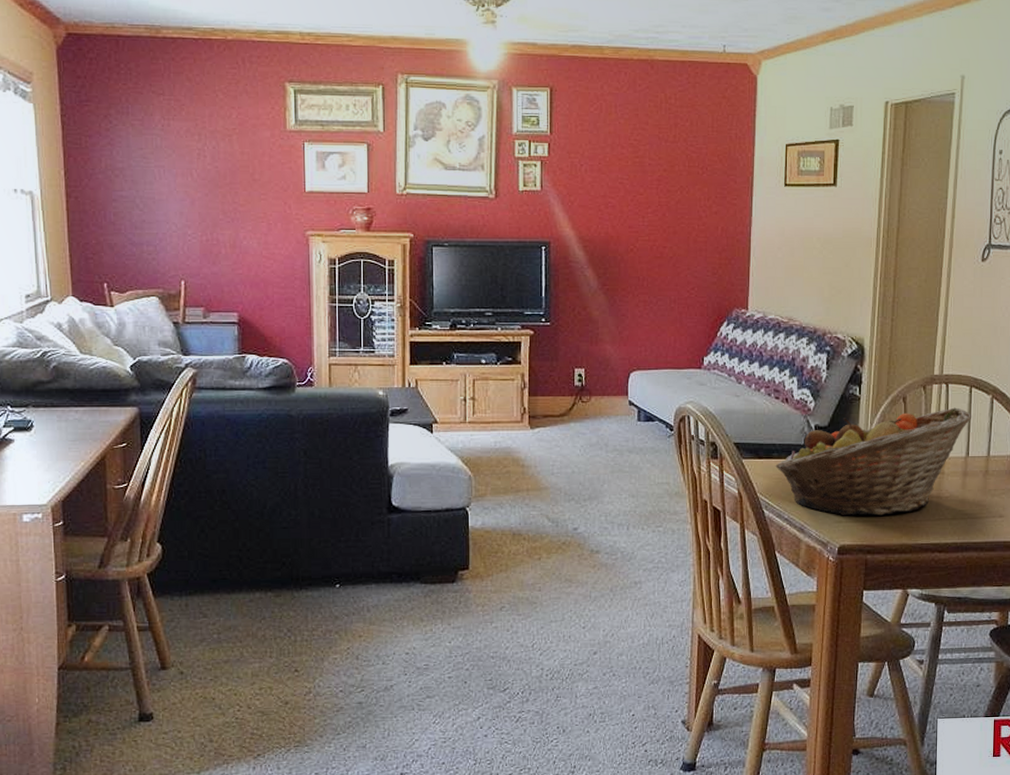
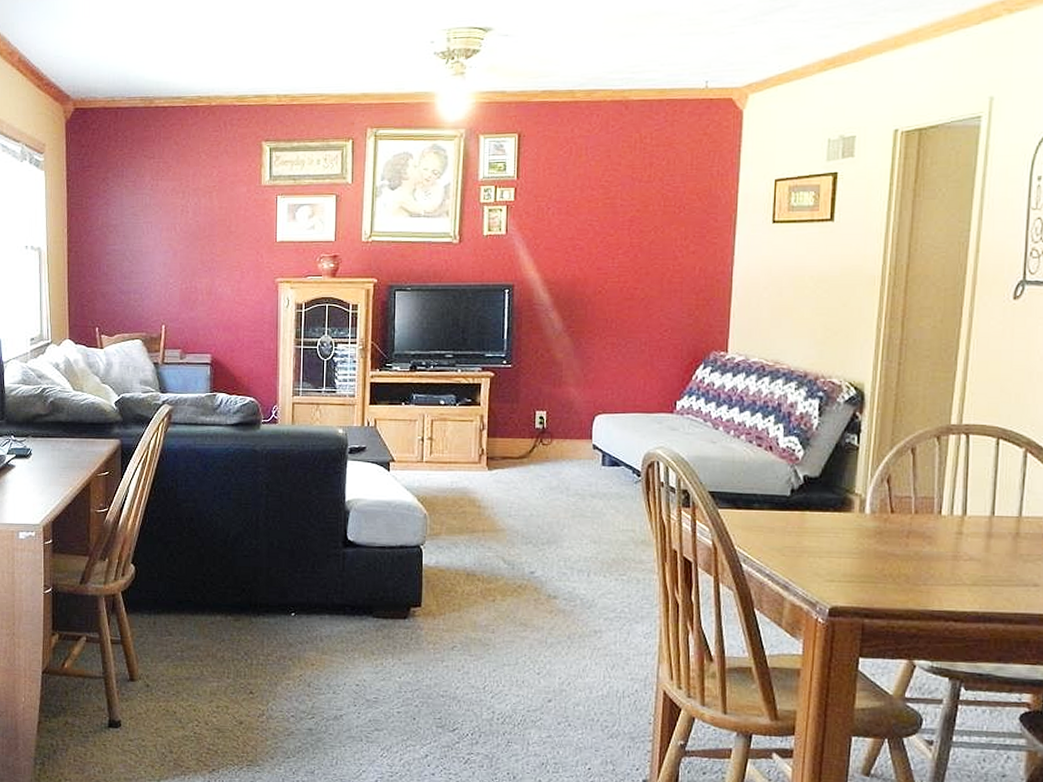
fruit basket: present [775,407,972,516] -> none [756,461,1000,577]

